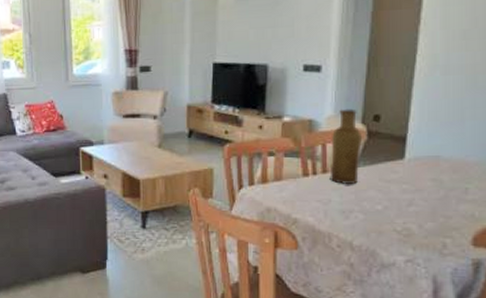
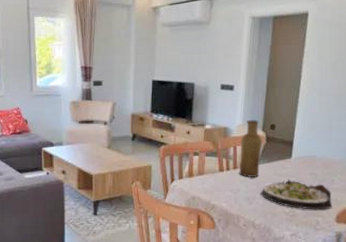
salad plate: none [361,186,467,229] -> present [261,179,333,210]

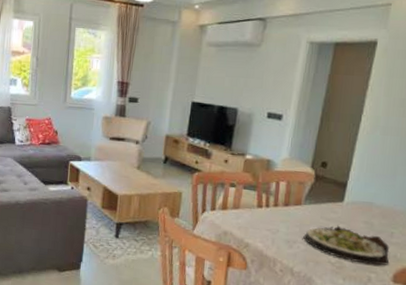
vase: present [239,119,262,177] -> none [279,153,310,219]

